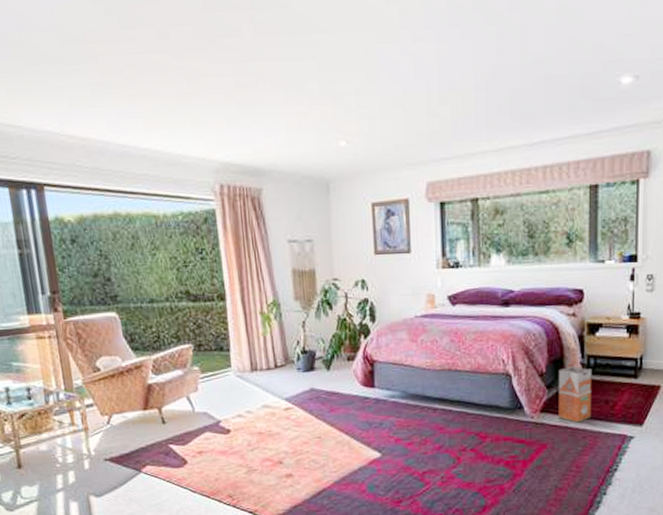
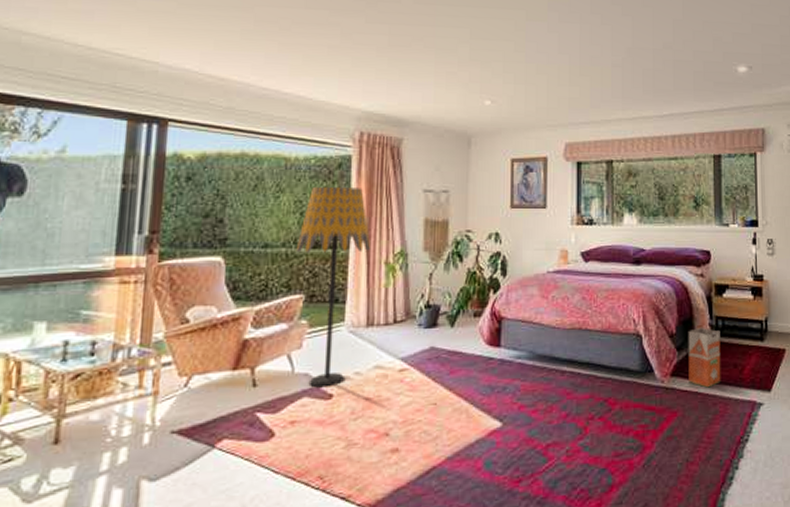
floor lamp: none [178,241,246,424] -> present [295,186,371,388]

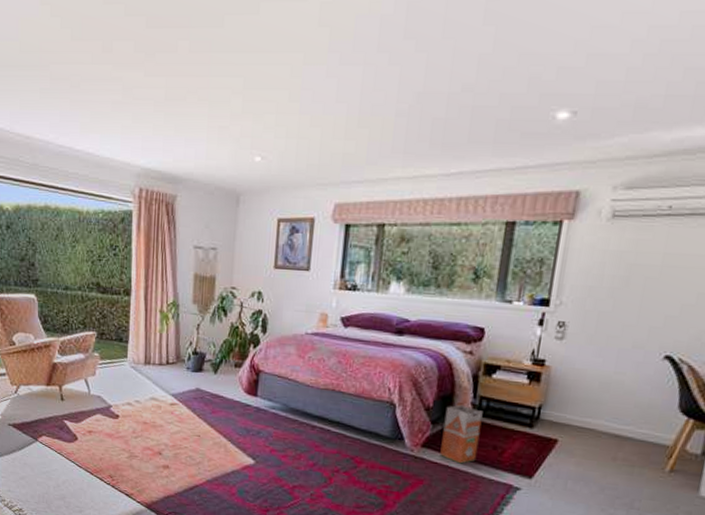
floor lamp: present [295,186,371,388] -> none [89,238,149,409]

